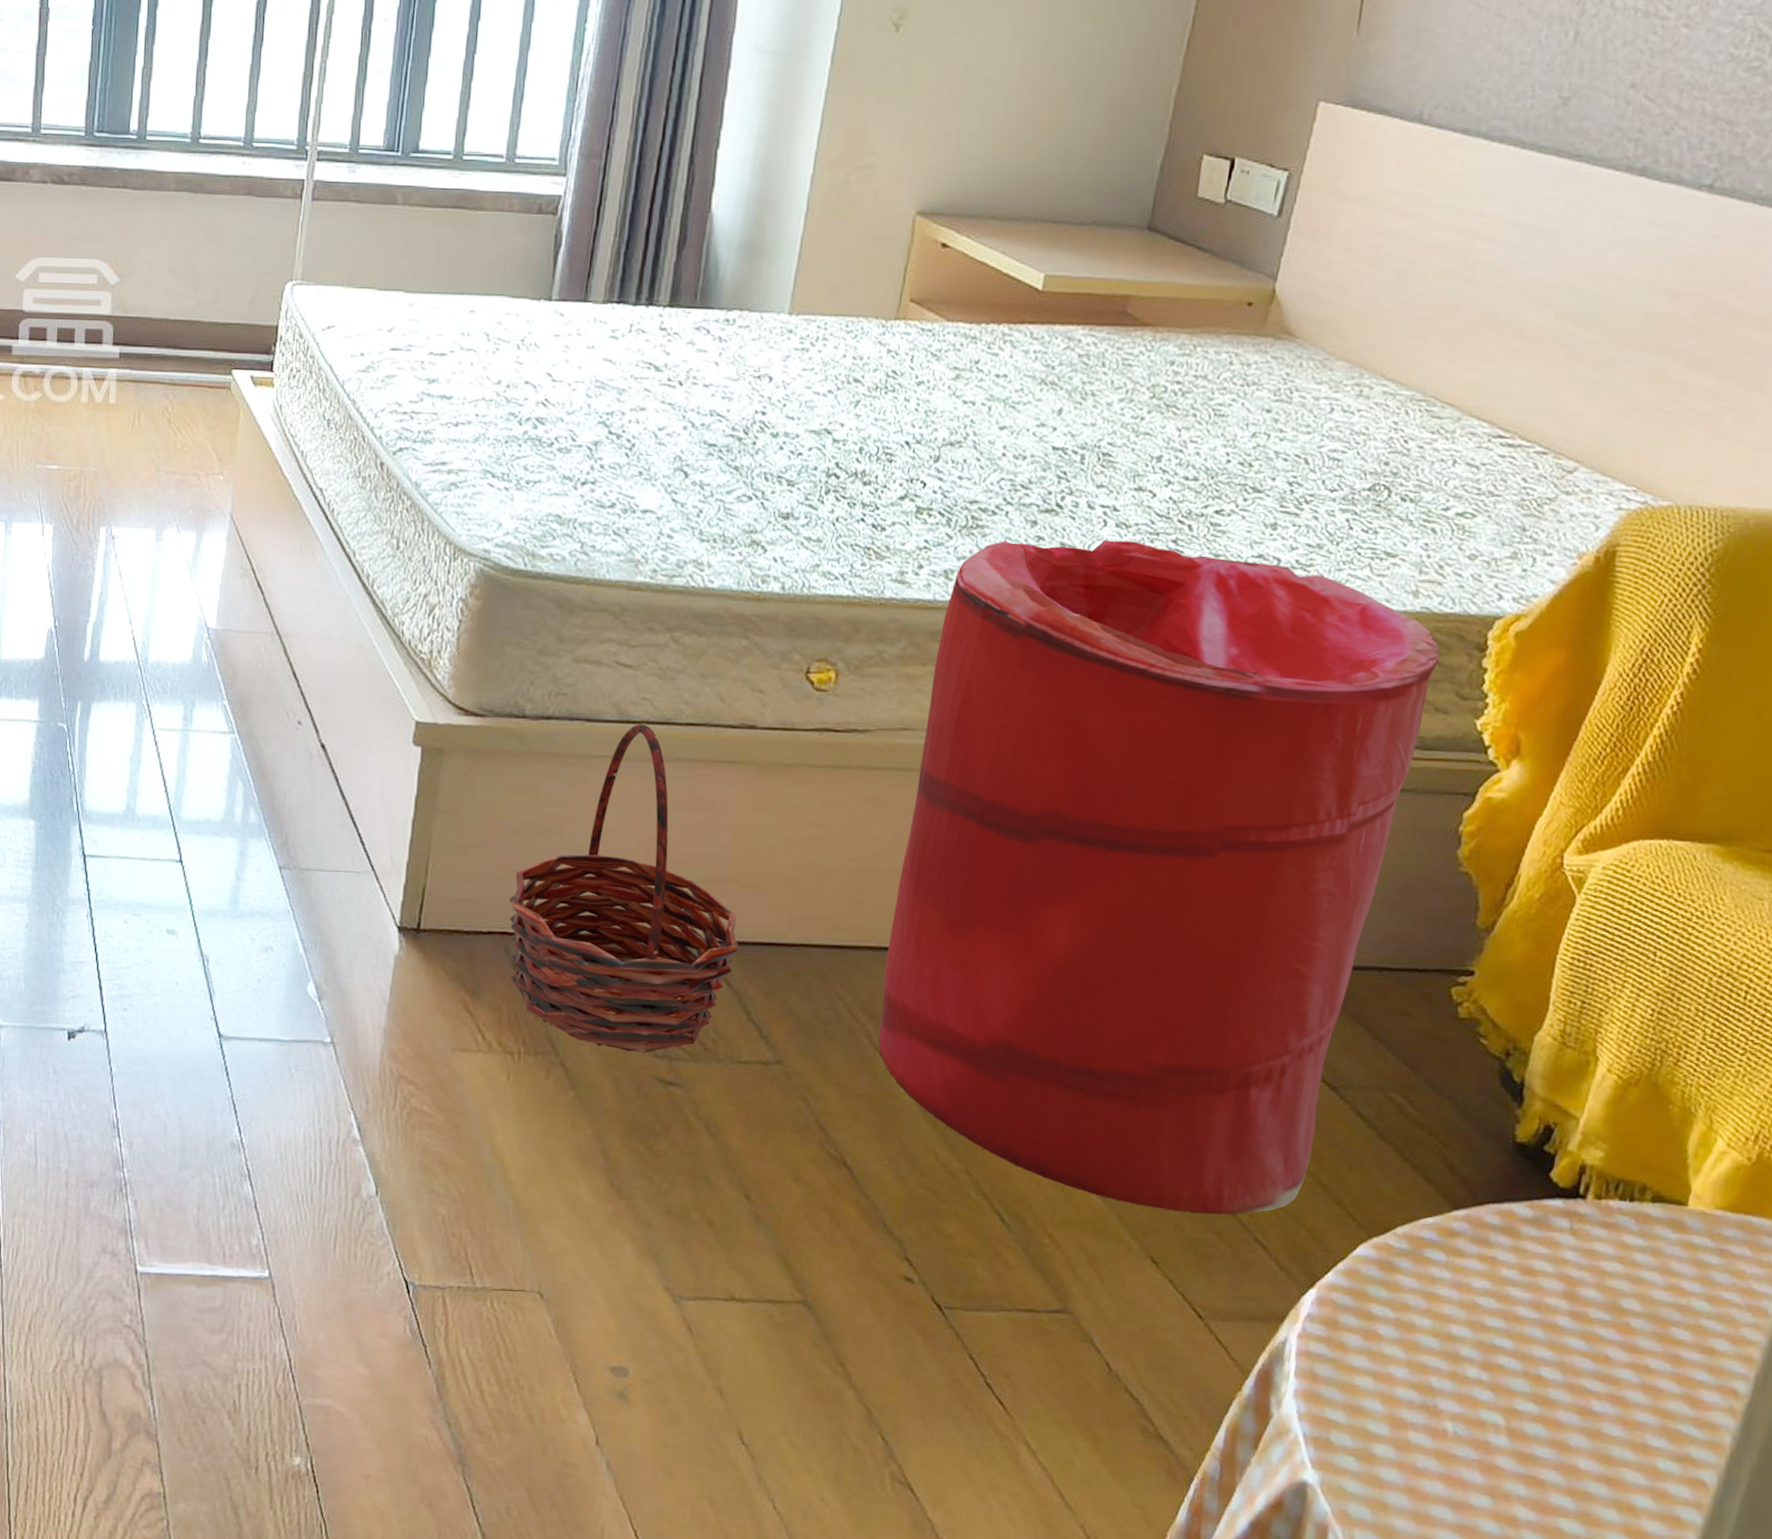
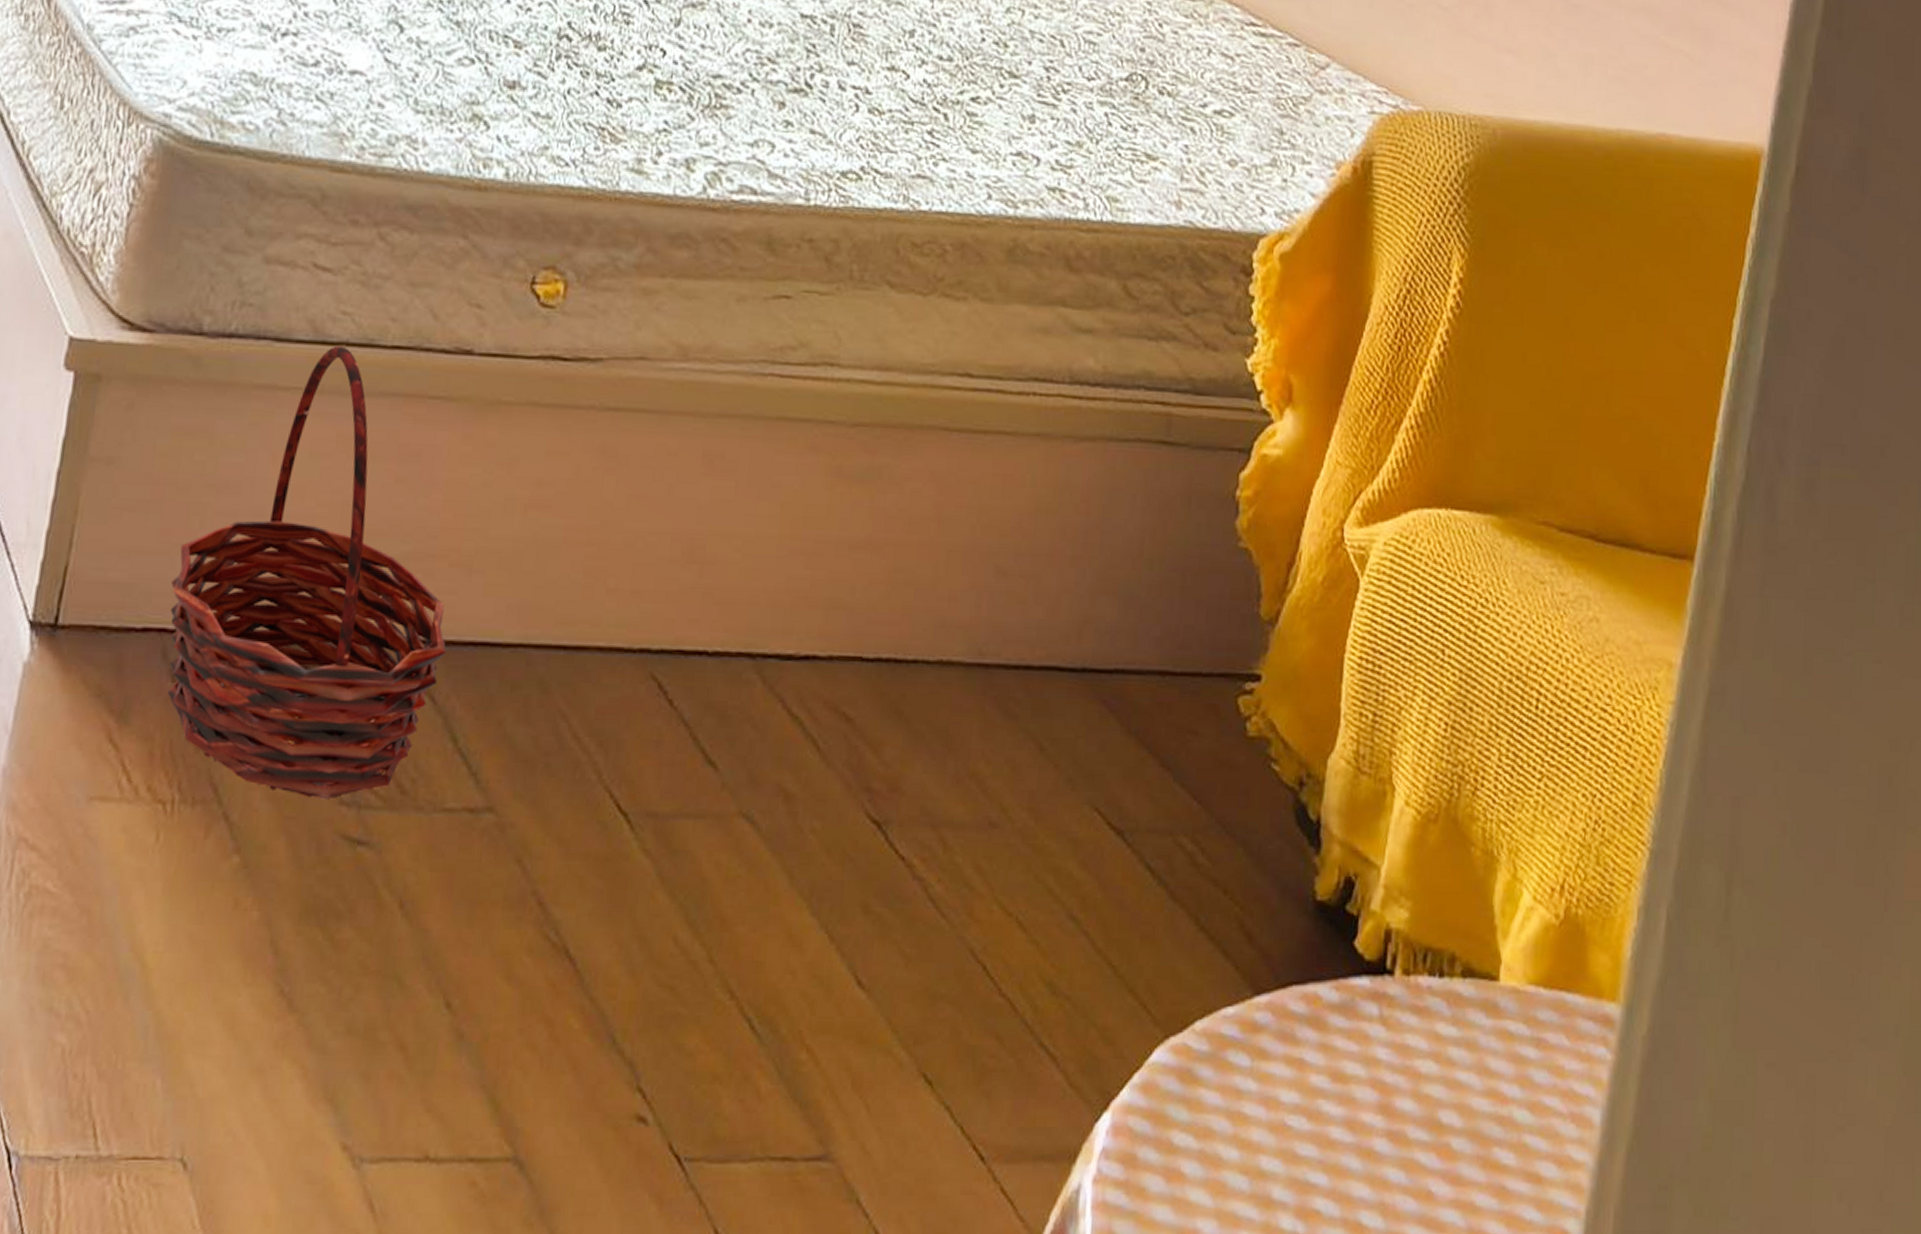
laundry hamper: present [878,540,1440,1215] -> none [608,125,1206,1011]

